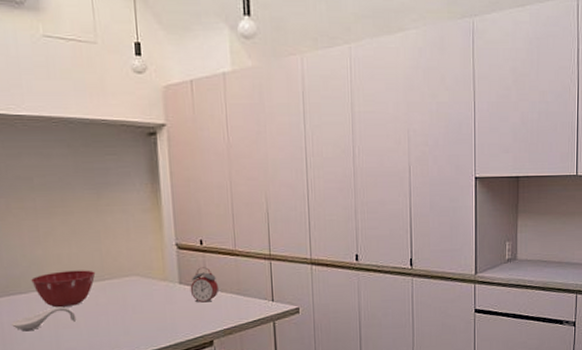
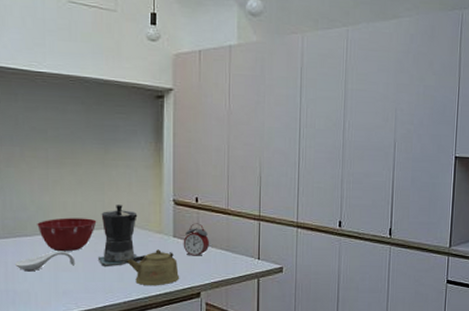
coffee maker: none [99,253,143,321] -> present [97,205,138,267]
kettle: none [132,298,190,338] -> present [127,249,180,286]

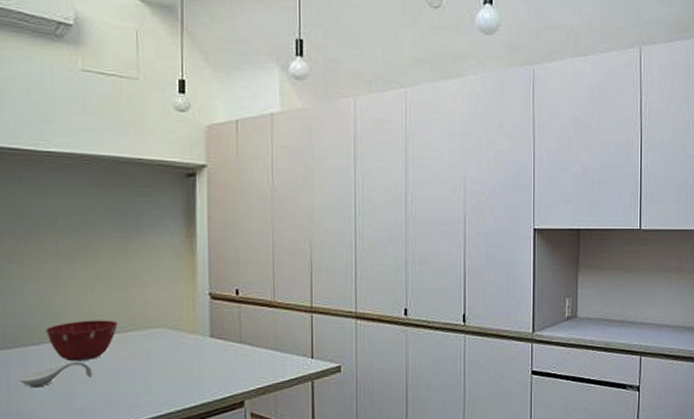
coffee maker: present [97,205,138,267] -> none [119,302,168,378]
kettle: present [127,249,180,286] -> none [155,353,219,397]
alarm clock: present [183,223,210,256] -> none [222,319,254,358]

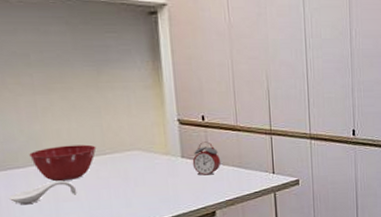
alarm clock: none [222,319,254,358] -> present [192,141,221,176]

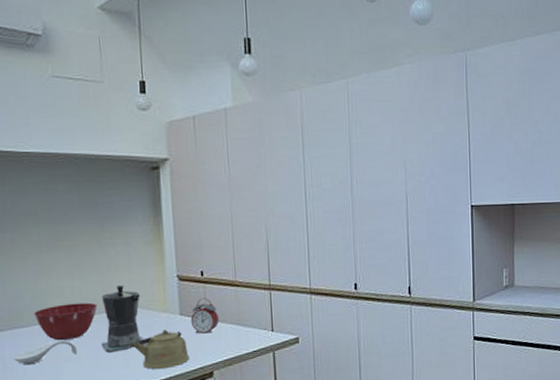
coffee maker: none [100,128,145,194] -> present [101,285,144,354]
kettle: none [134,171,193,210] -> present [132,330,190,370]

